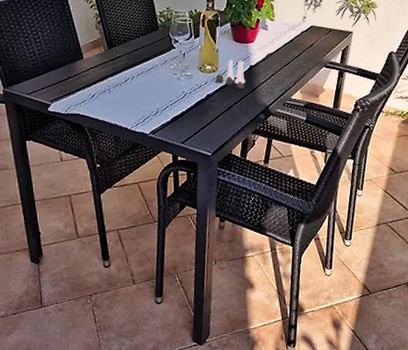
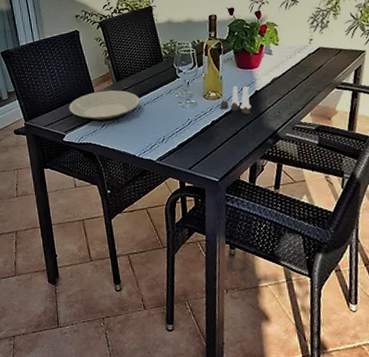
plate: none [54,58,133,92] -> present [69,90,140,123]

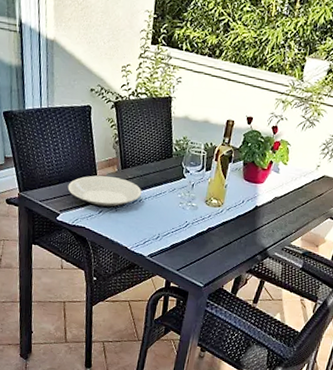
salt and pepper shaker set: present [219,85,251,115] -> none [218,196,251,228]

